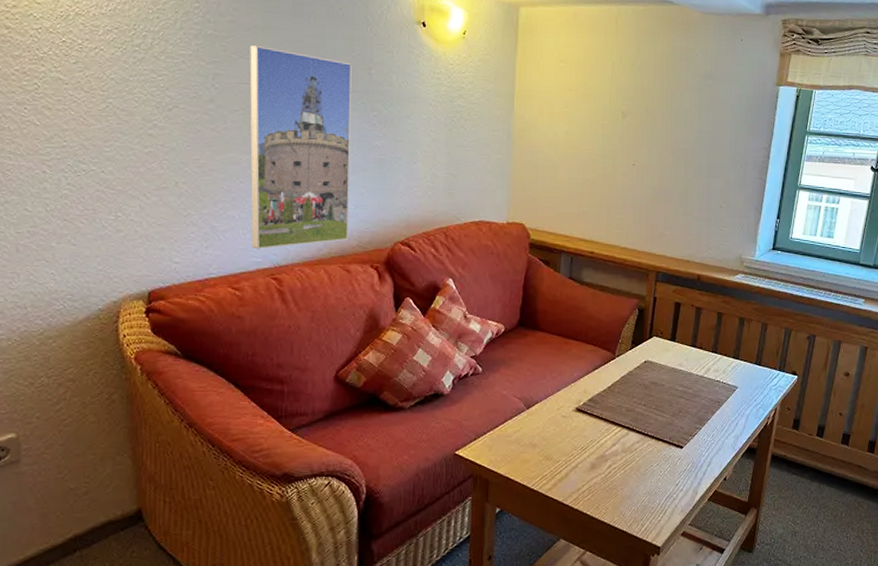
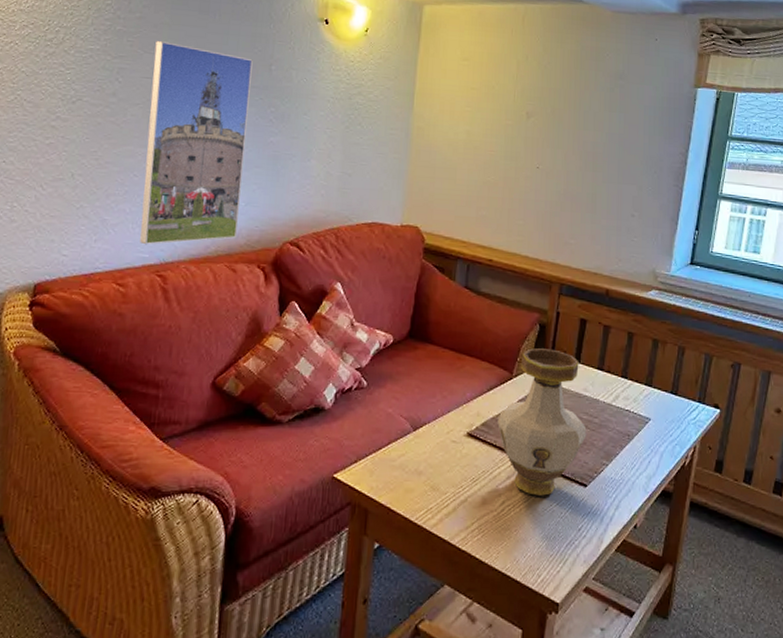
vase: none [603,331,682,459] -> present [497,348,587,496]

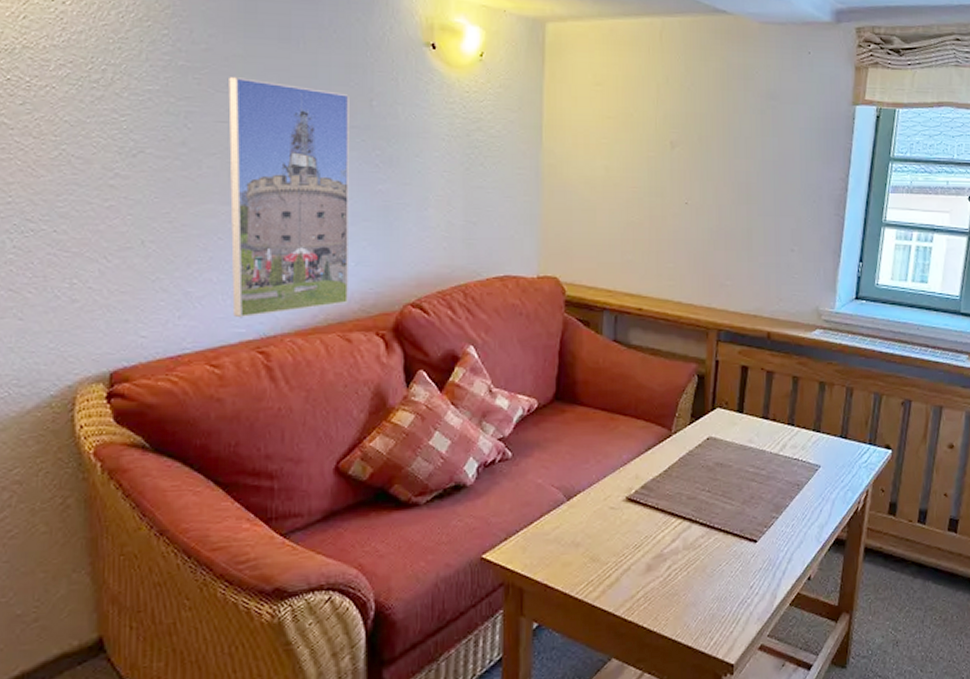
vase: present [497,348,587,496] -> none [658,401,754,557]

